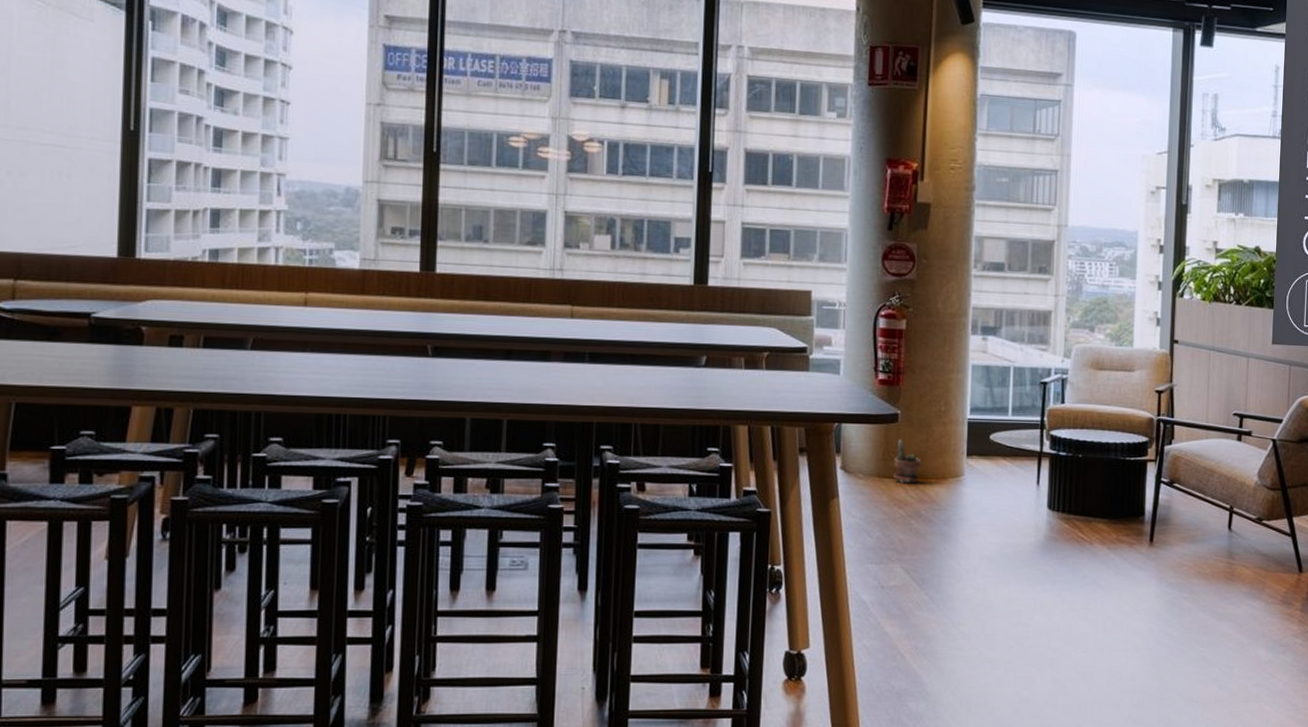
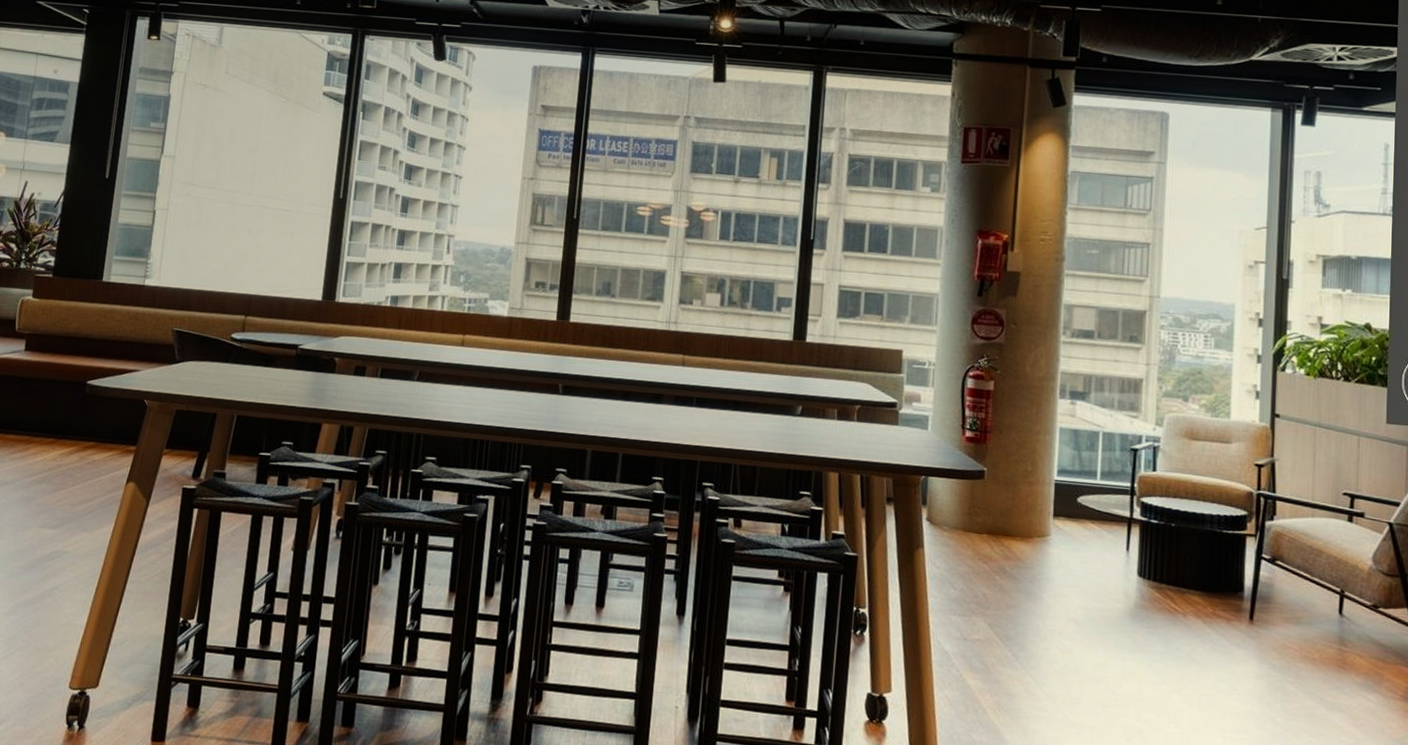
potted plant: present [892,440,922,484] -> none [977,496,1007,540]

